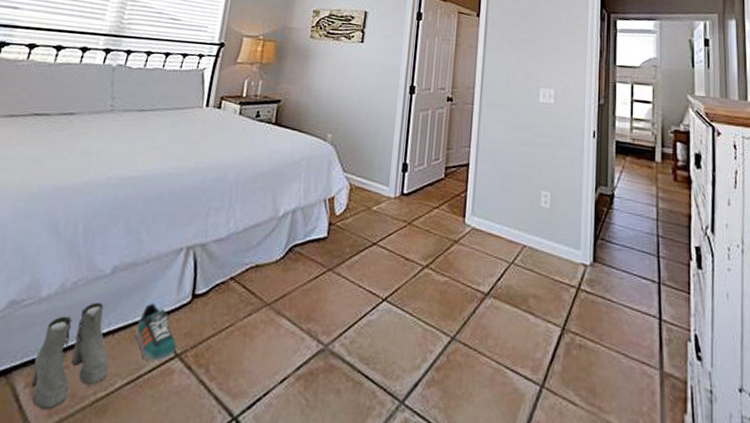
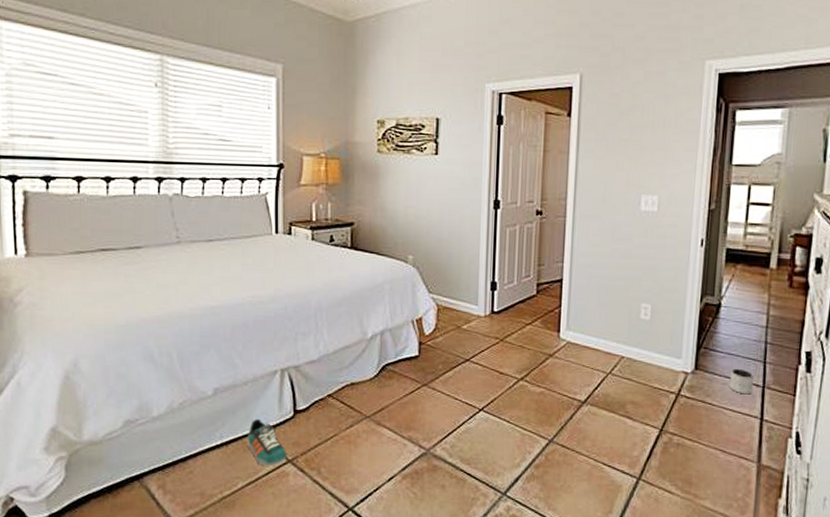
boots: present [31,302,109,410] -> none [161,420,228,506]
planter: none [626,262,649,291] -> present [729,368,754,395]

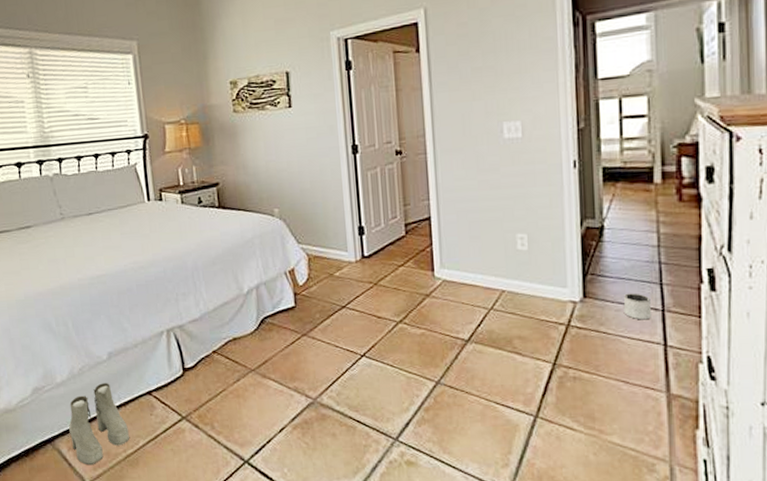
boots: none [161,420,228,506] -> present [69,383,129,465]
sneaker: present [247,418,287,466] -> none [142,378,182,424]

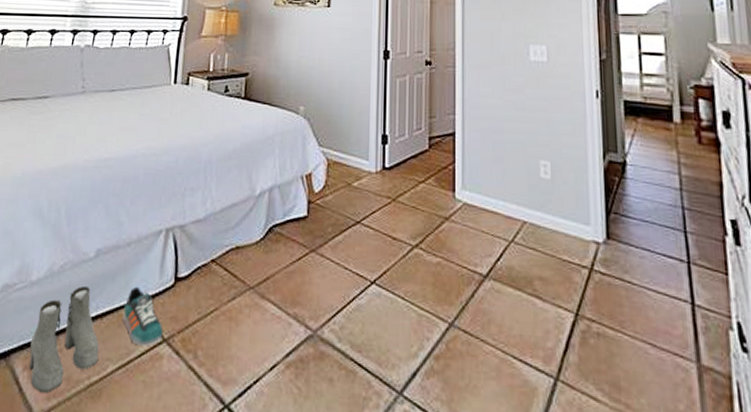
sneaker: none [142,378,182,424] -> present [122,286,163,346]
planter: present [623,293,651,320] -> none [648,238,677,272]

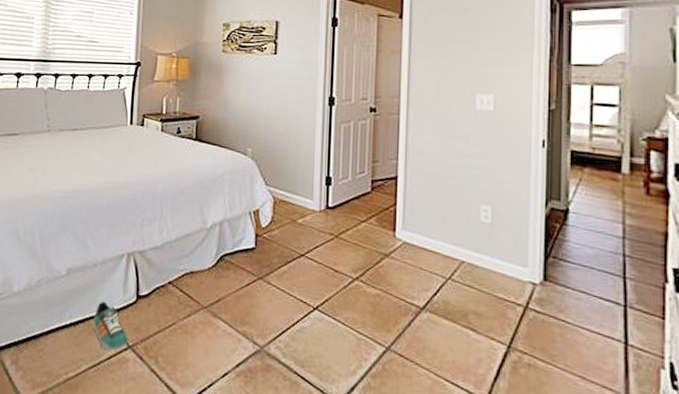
boots: present [29,286,99,394] -> none [16,298,74,384]

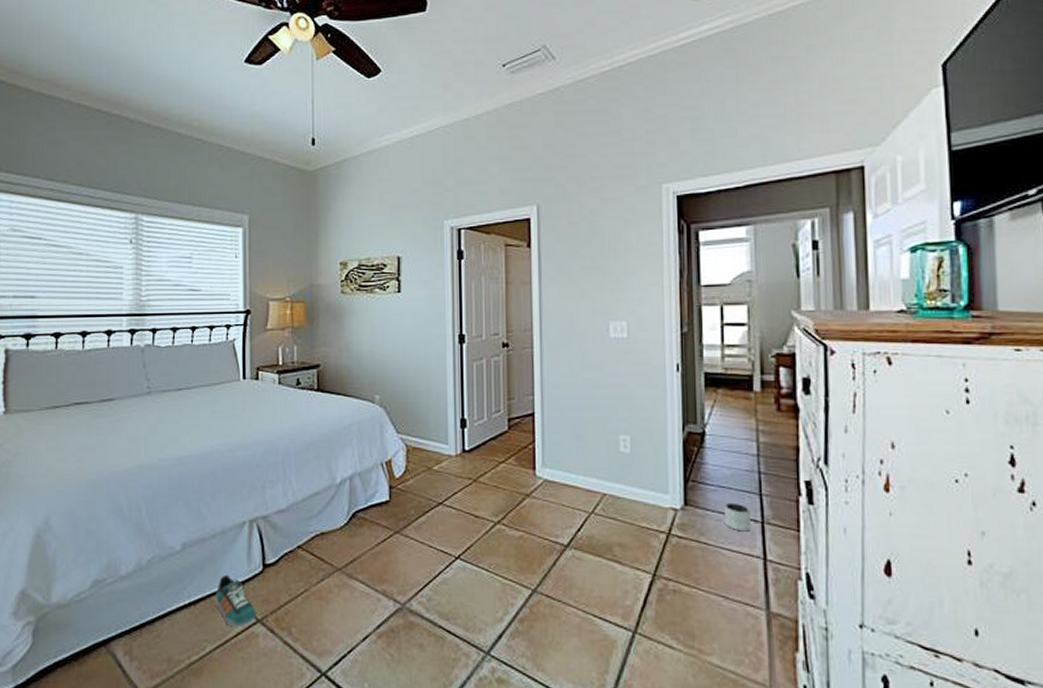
planter: none [584,282,613,314] -> present [723,502,751,532]

